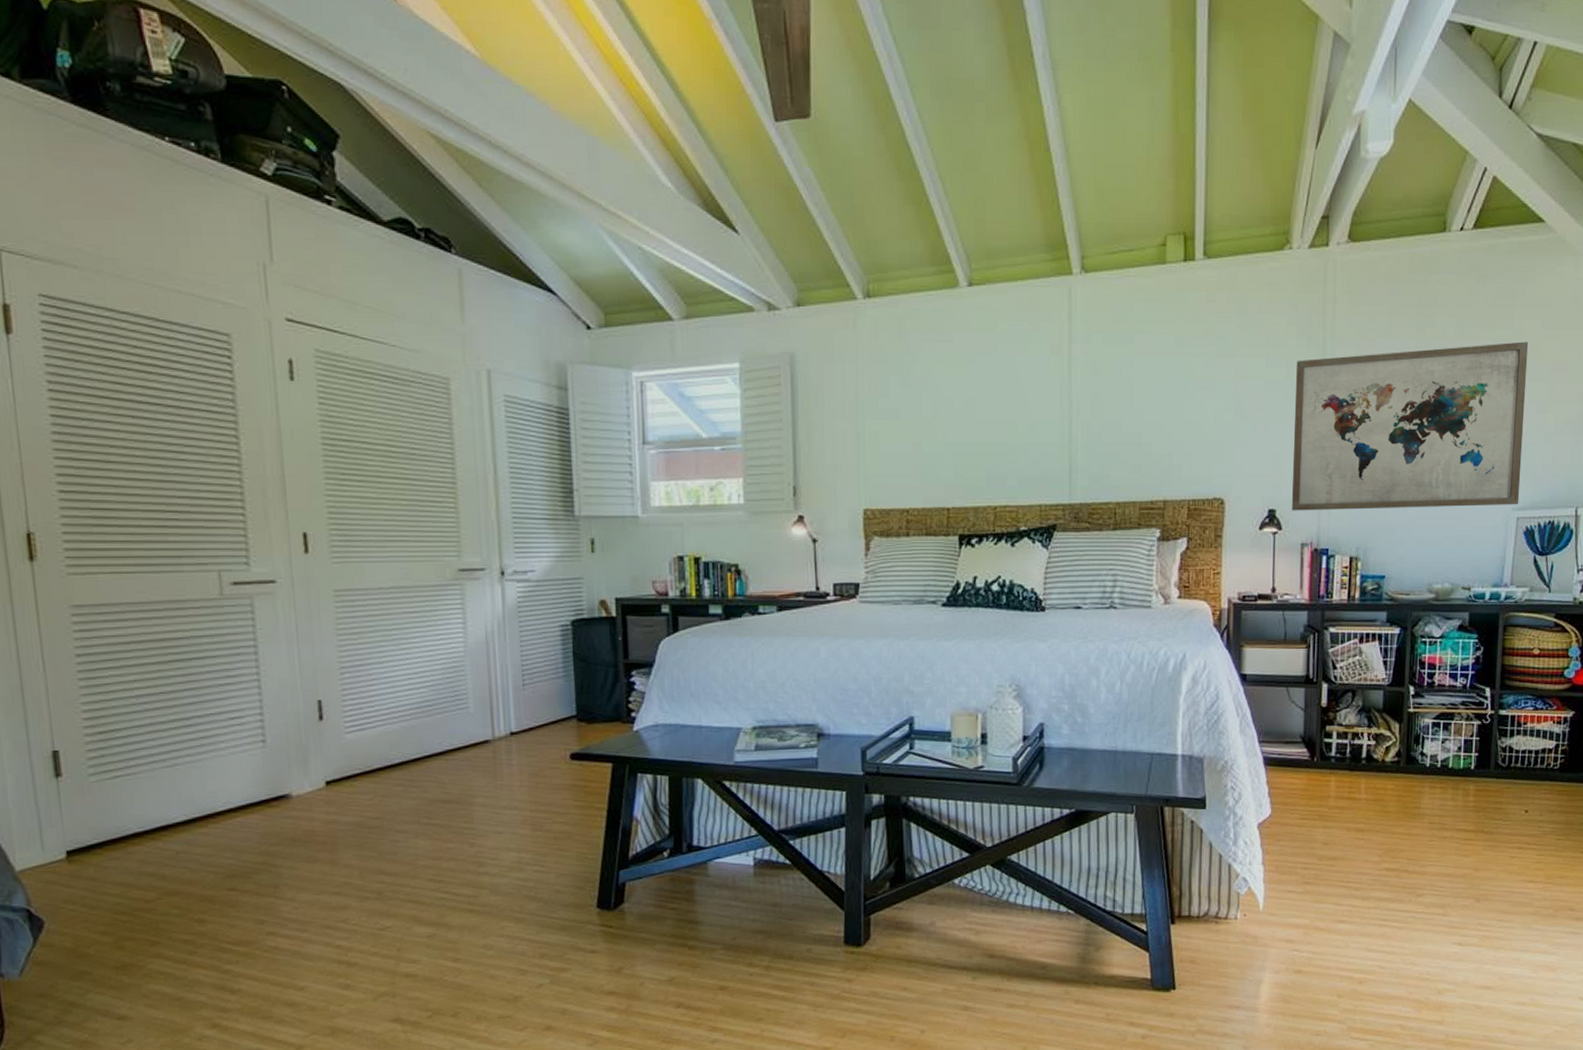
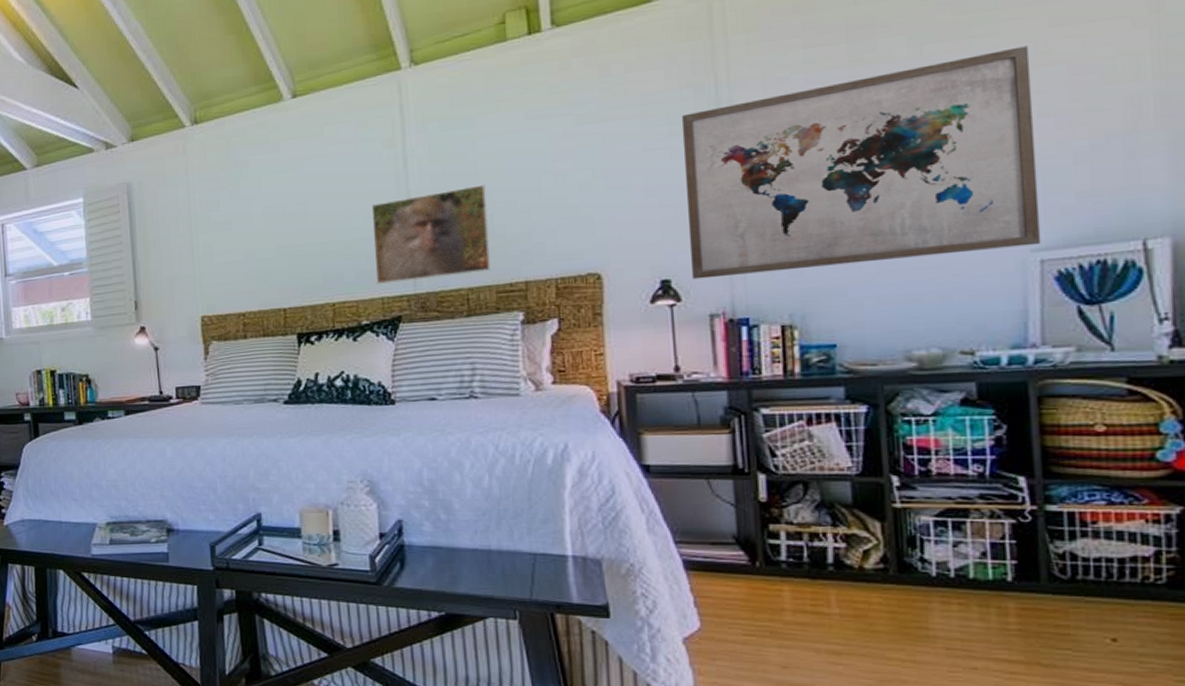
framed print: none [1036,402,1137,491] -> present [371,184,491,284]

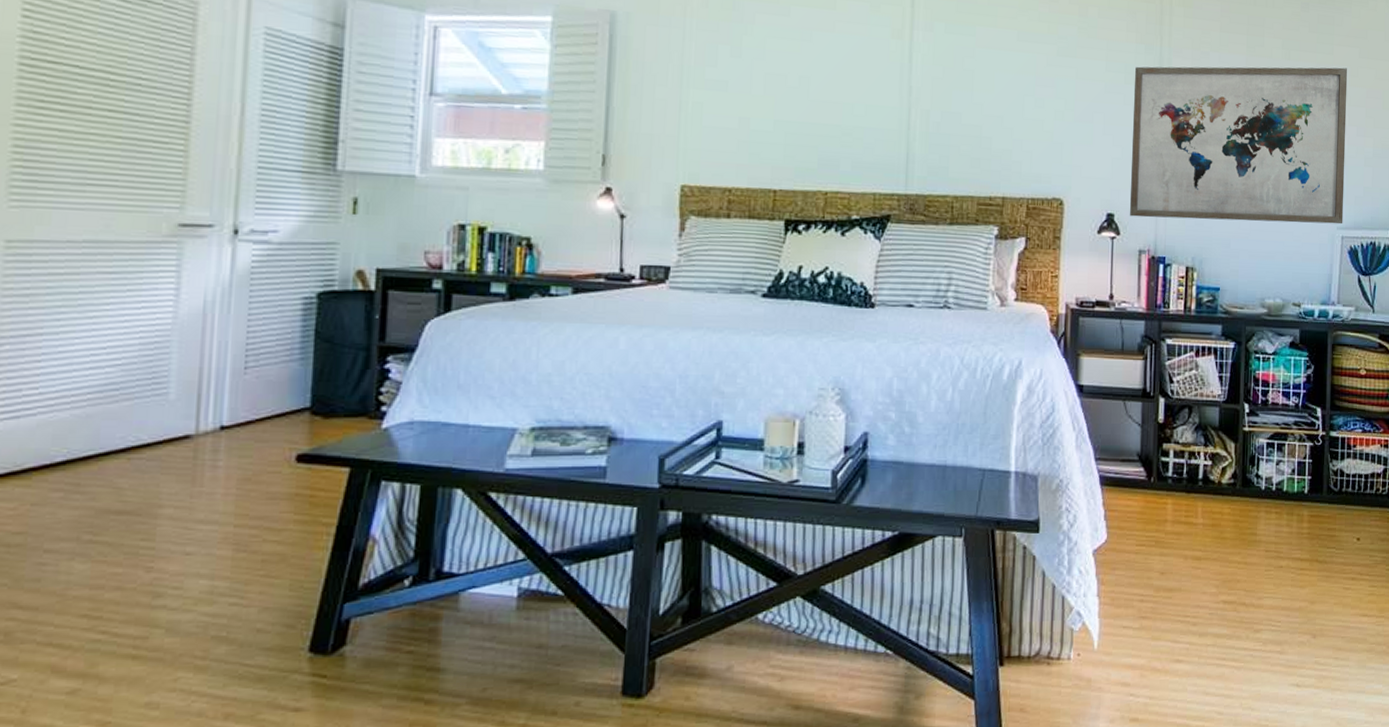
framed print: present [371,184,491,284] -> none [870,93,978,182]

